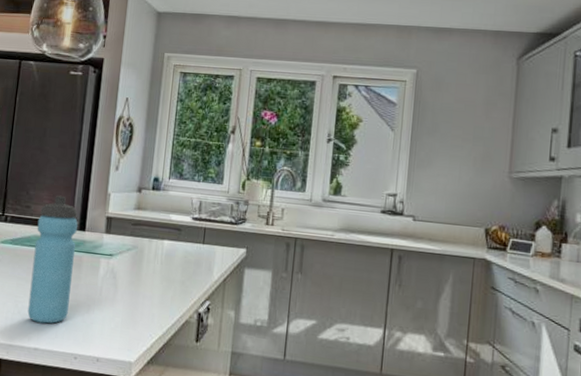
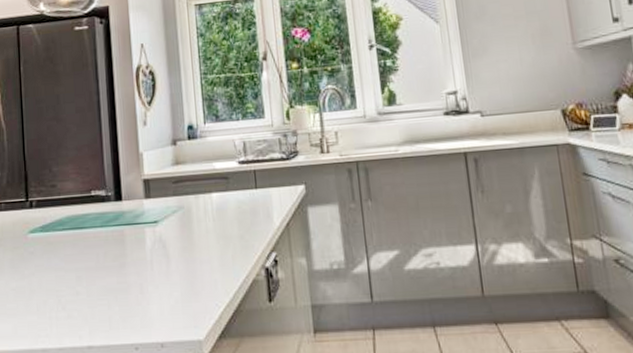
water bottle: present [27,195,78,324] -> none [67,165,119,316]

